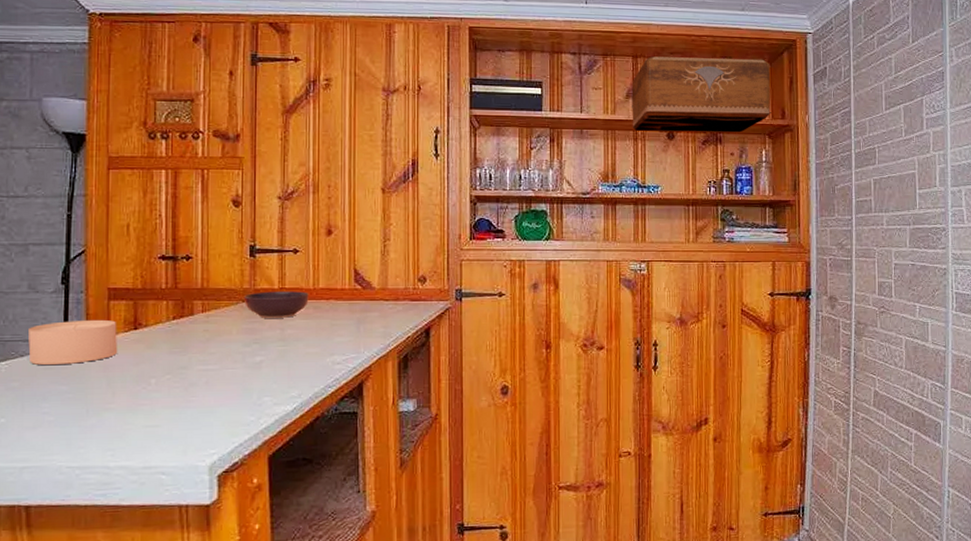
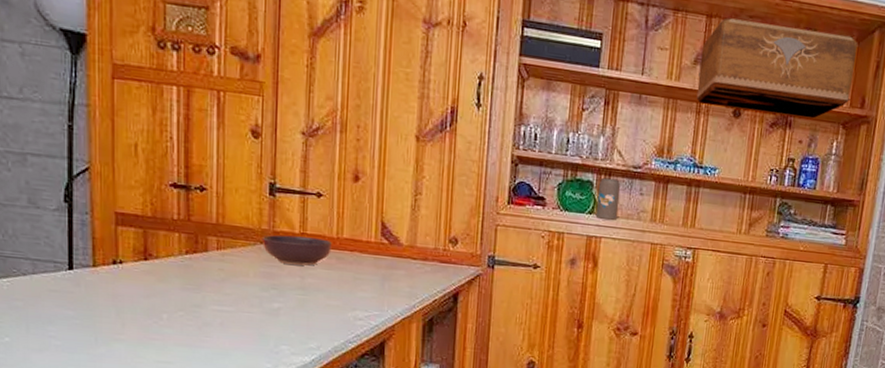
candle: present [28,319,117,366] -> none [30,242,126,289]
beer mug: none [552,206,573,245] -> present [595,177,621,221]

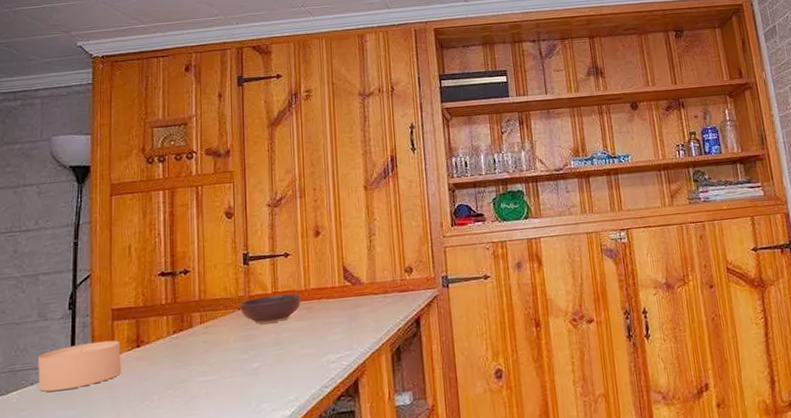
candle: none [30,242,126,289] -> present [38,340,121,392]
beer mug: present [595,177,621,221] -> none [528,183,552,222]
decorative box: present [696,17,858,119] -> none [591,25,728,105]

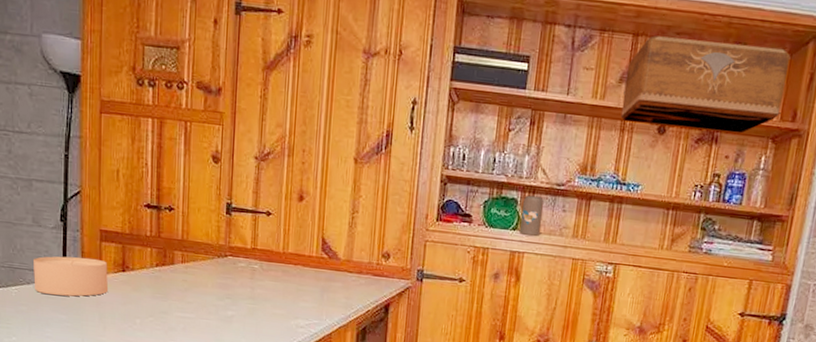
bowl: present [239,293,302,324] -> none [219,249,280,278]
beer mug: none [528,183,552,222] -> present [519,195,544,237]
decorative box: none [591,25,728,105] -> present [620,35,791,134]

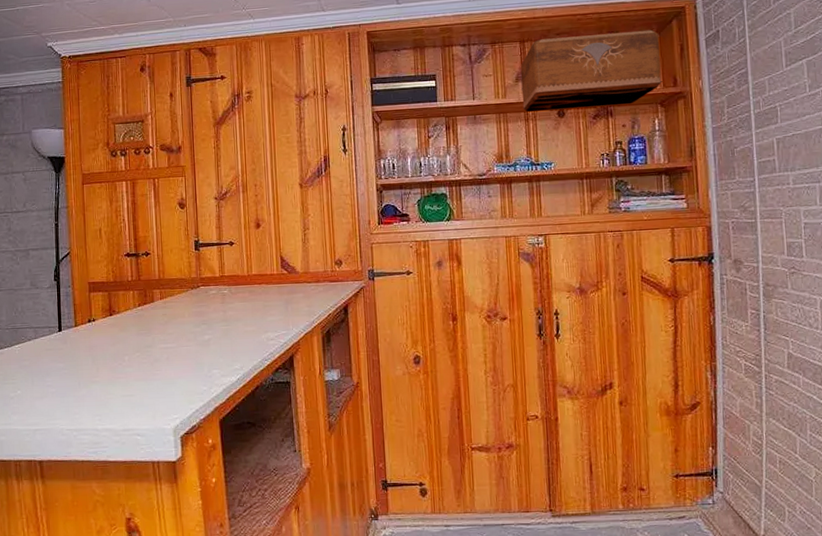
candle: present [34,256,108,297] -> none [33,308,98,348]
beer mug: present [519,195,544,237] -> none [451,188,473,224]

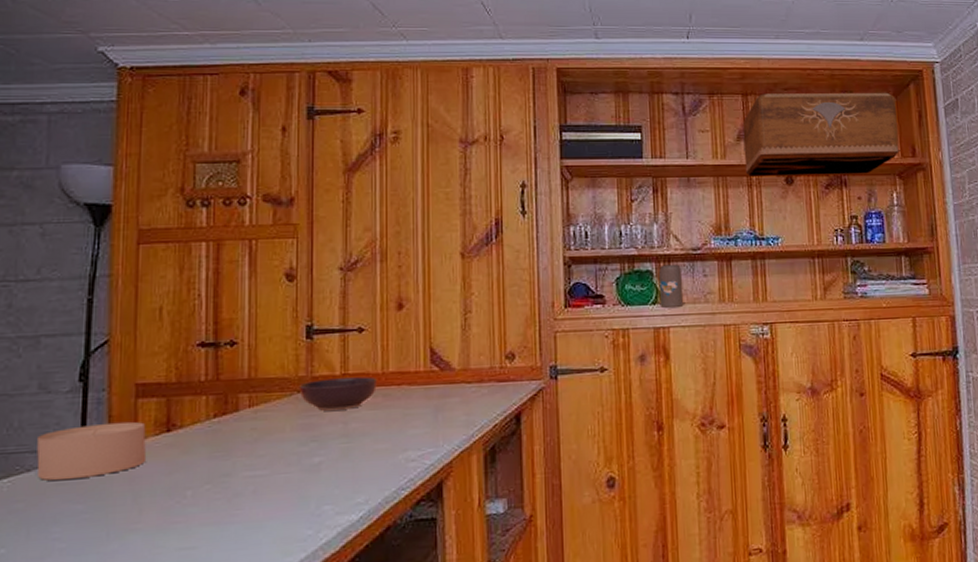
candle: none [33,308,98,348] -> present [37,421,146,481]
bowl: none [192,278,245,302] -> present [298,376,378,411]
beer mug: none [451,188,473,224] -> present [658,264,684,309]

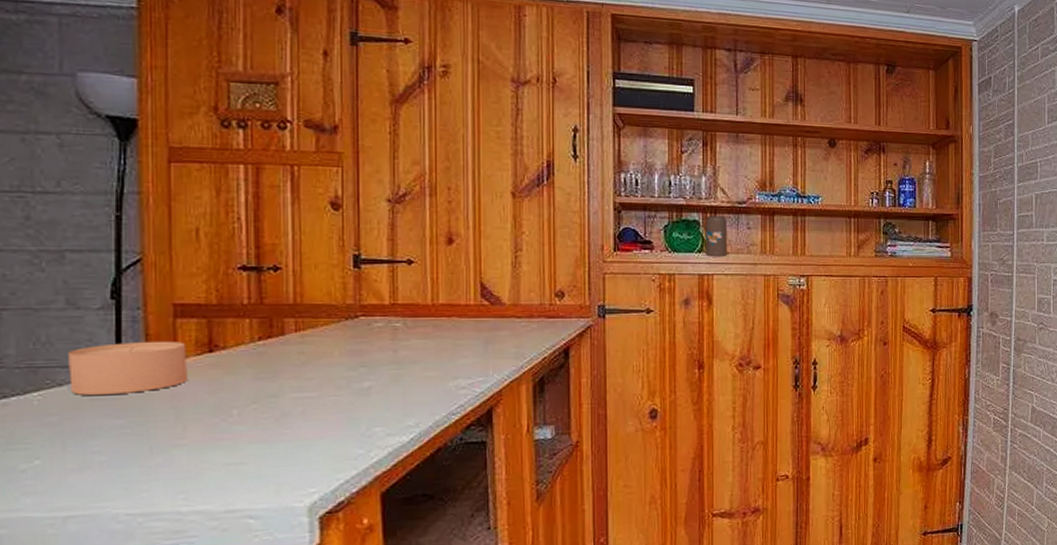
bowl: present [298,376,378,411] -> none [346,307,428,338]
decorative box: present [742,92,899,176] -> none [791,57,935,142]

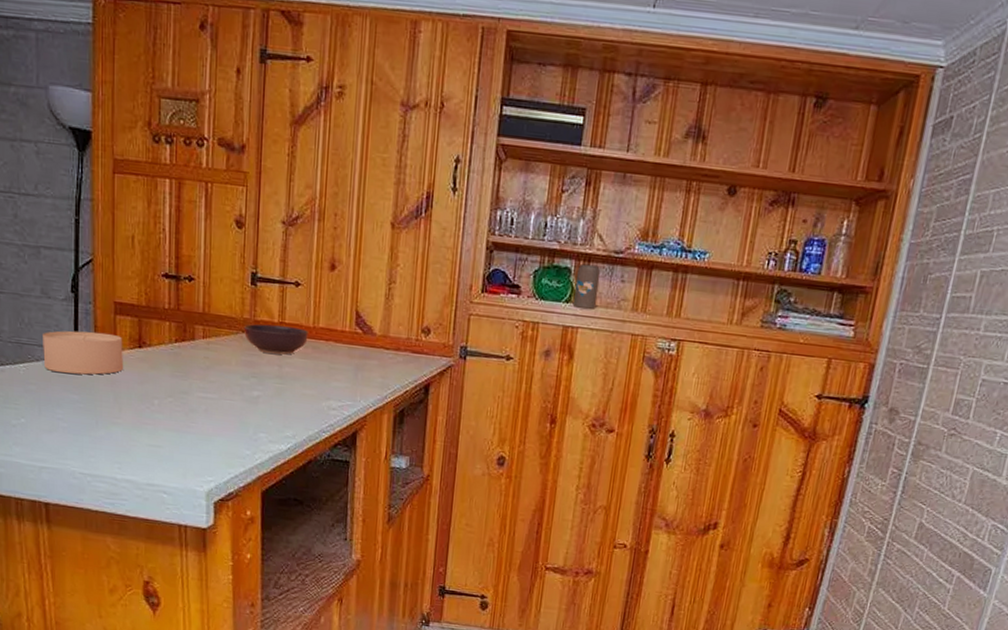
bowl: none [346,307,428,338] -> present [243,324,310,355]

